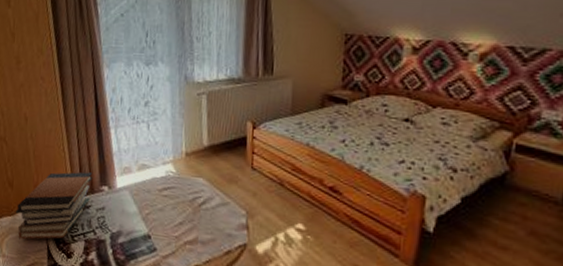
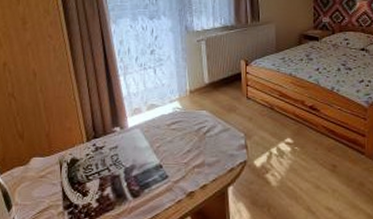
book stack: present [15,172,93,240] -> none [27,117,105,186]

